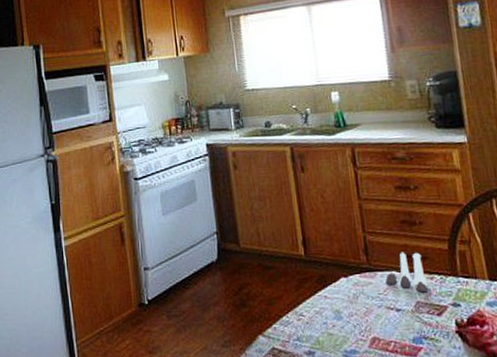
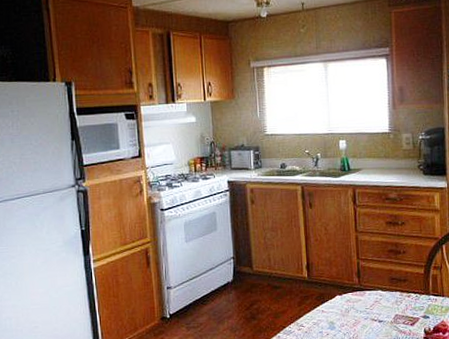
salt and pepper shaker set: present [386,252,429,293] -> none [372,275,406,308]

